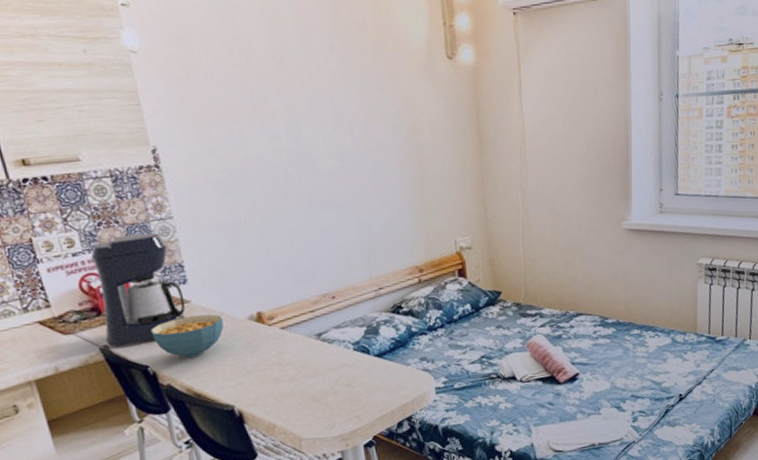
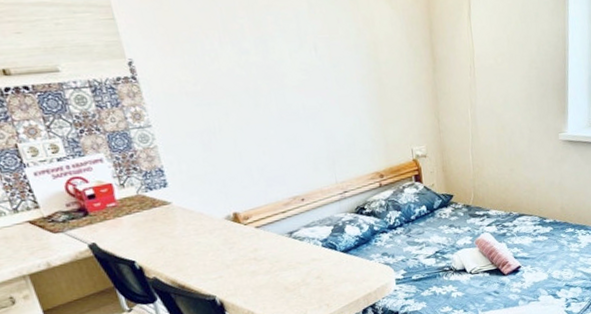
coffee maker: present [91,233,186,347] -> none [75,140,168,244]
cereal bowl: present [150,314,224,358] -> none [135,214,203,254]

